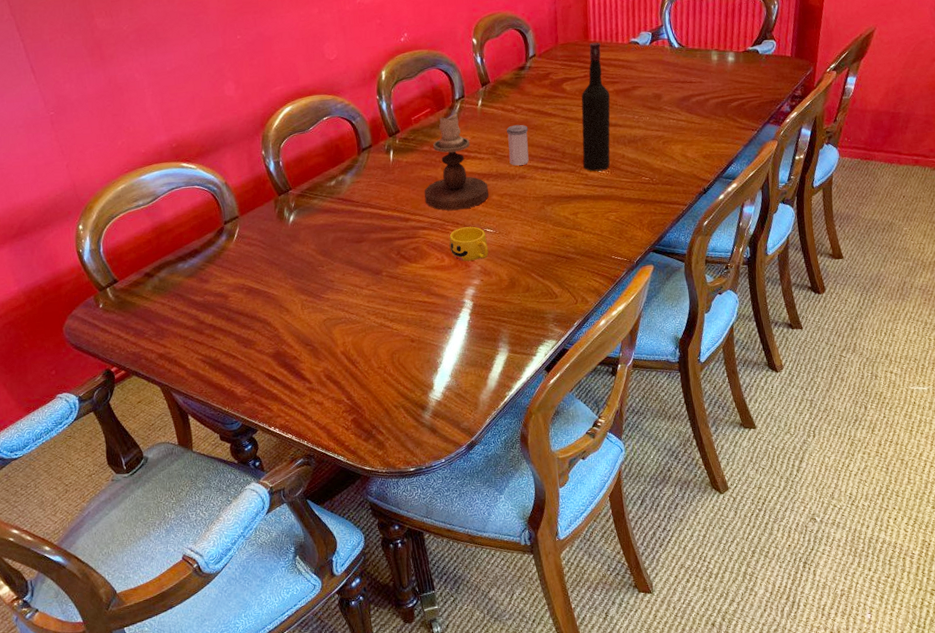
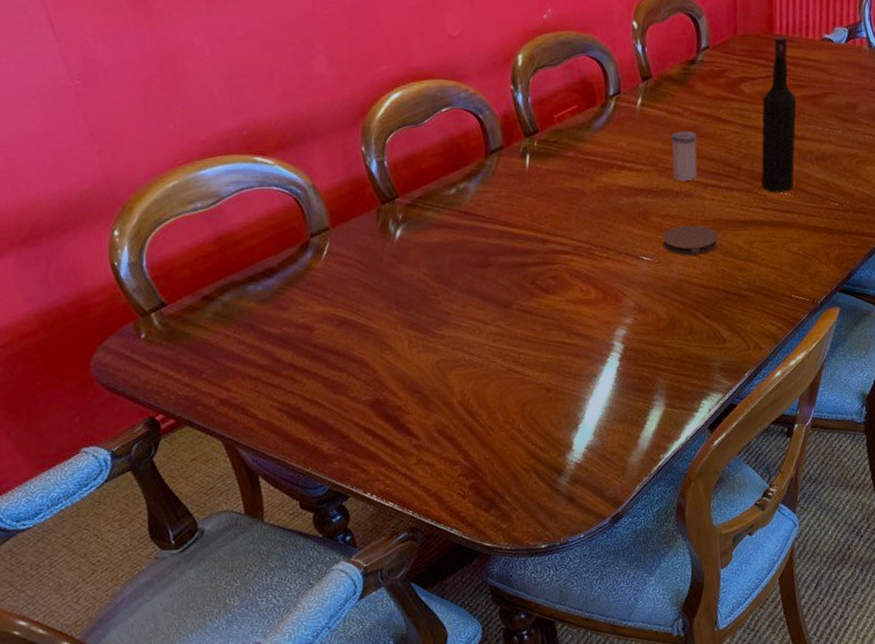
candlestick: present [424,114,489,211] -> none [567,113,648,233]
cup: present [449,226,489,262] -> none [596,253,645,295]
coaster: none [502,201,549,227] -> present [662,225,719,256]

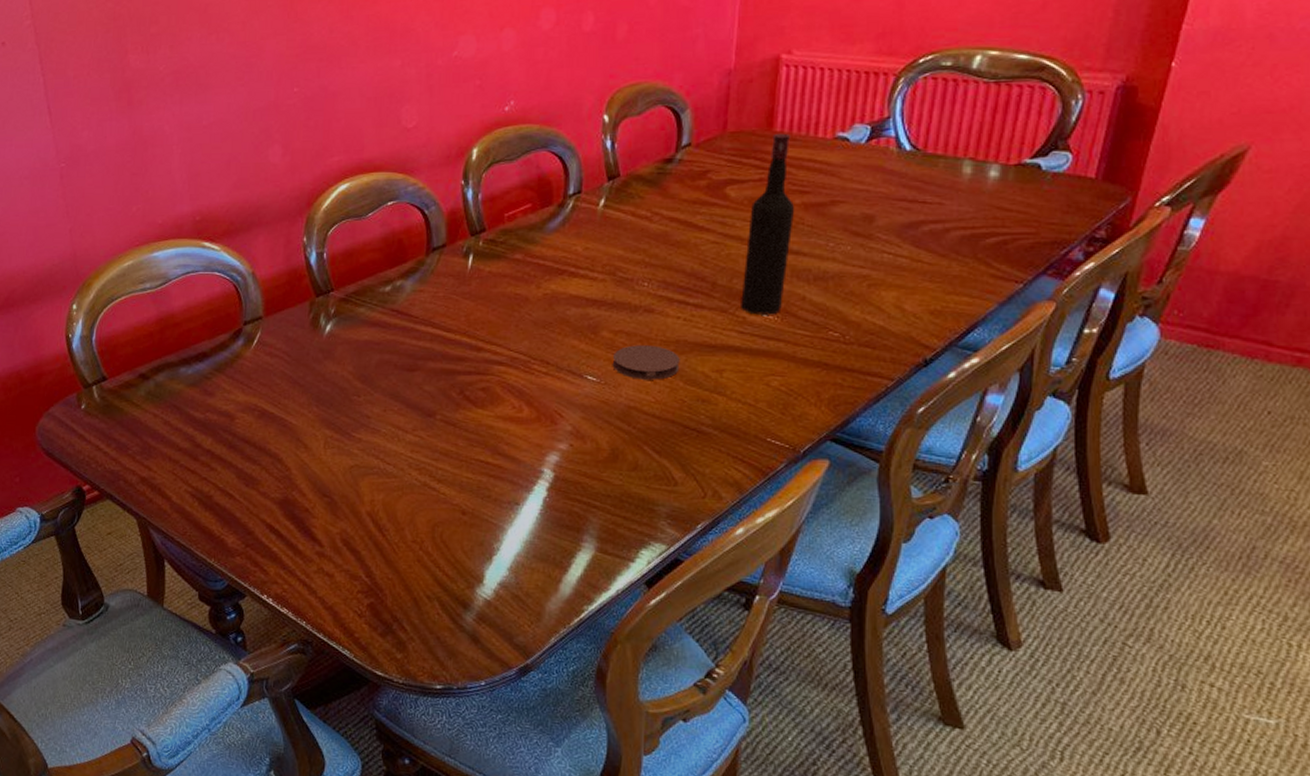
salt shaker: present [671,130,698,181] -> none [633,237,667,294]

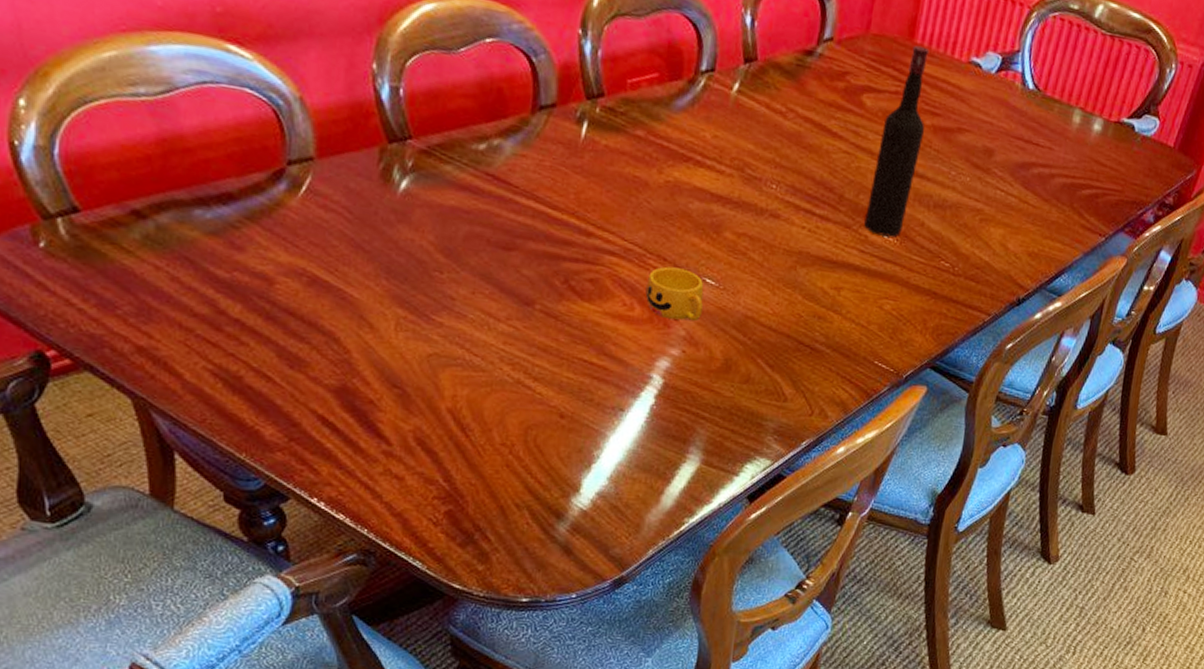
cup: none [532,369,586,417] -> present [645,266,704,322]
coaster: present [612,345,680,380] -> none [732,250,801,291]

